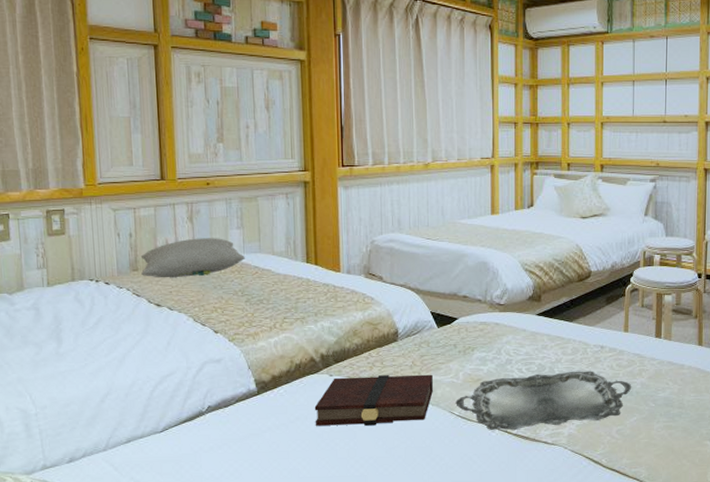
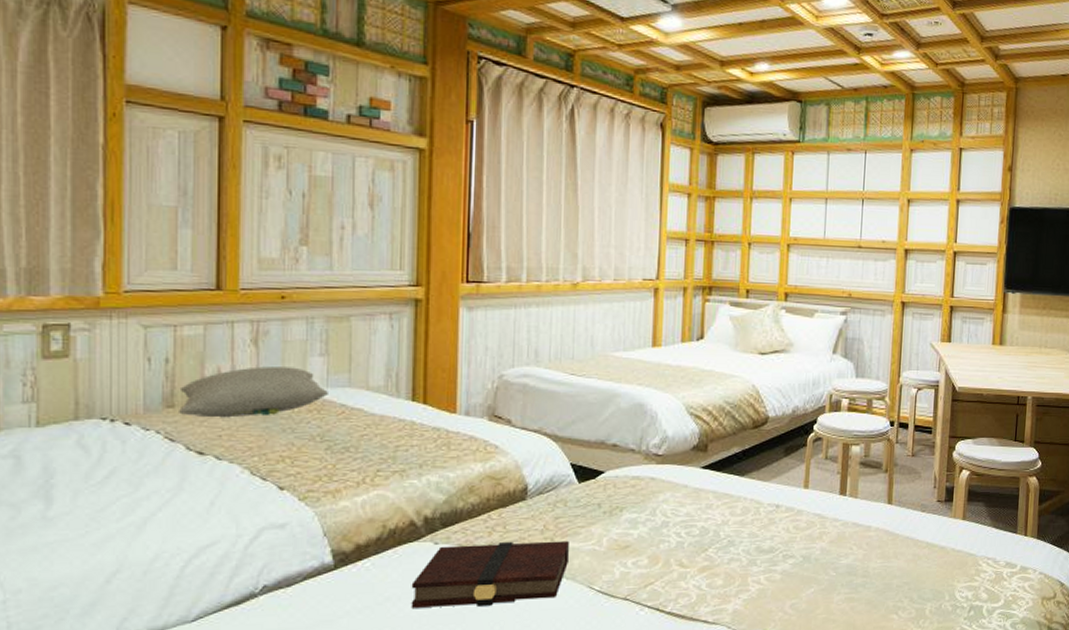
serving tray: present [455,371,632,430] -> none [596,534,811,608]

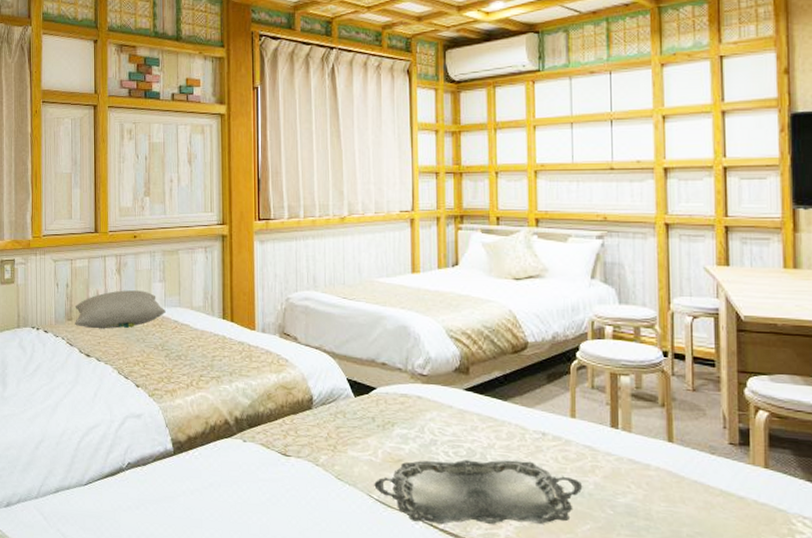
book: present [411,540,569,608] -> none [228,444,349,502]
serving tray: none [596,534,811,608] -> present [374,460,583,525]

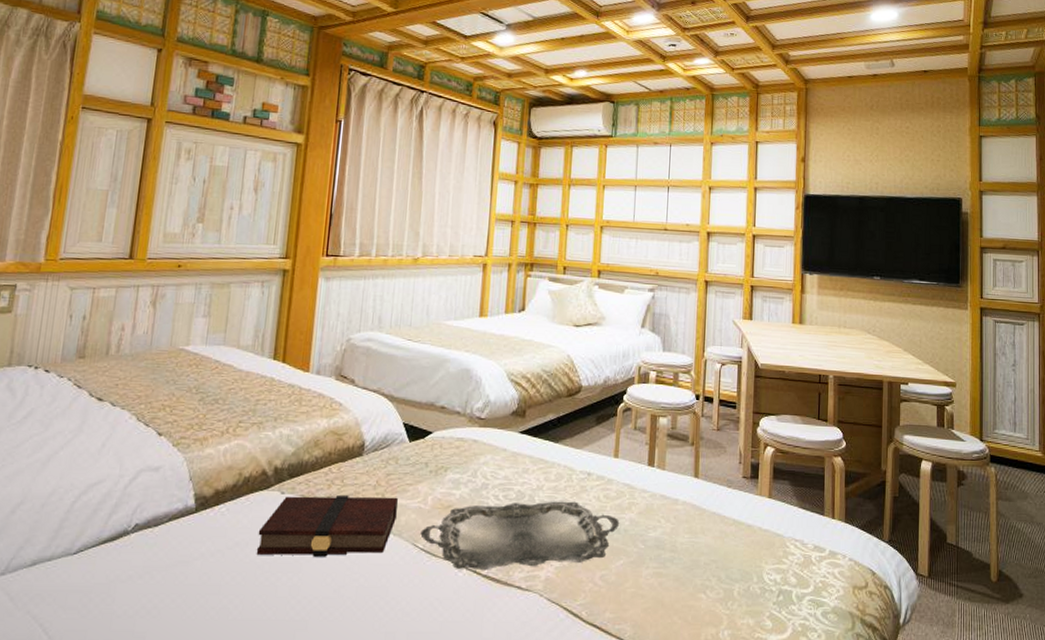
pillow: present [75,290,166,329] -> none [88,325,207,369]
book: none [228,444,349,502] -> present [256,494,398,557]

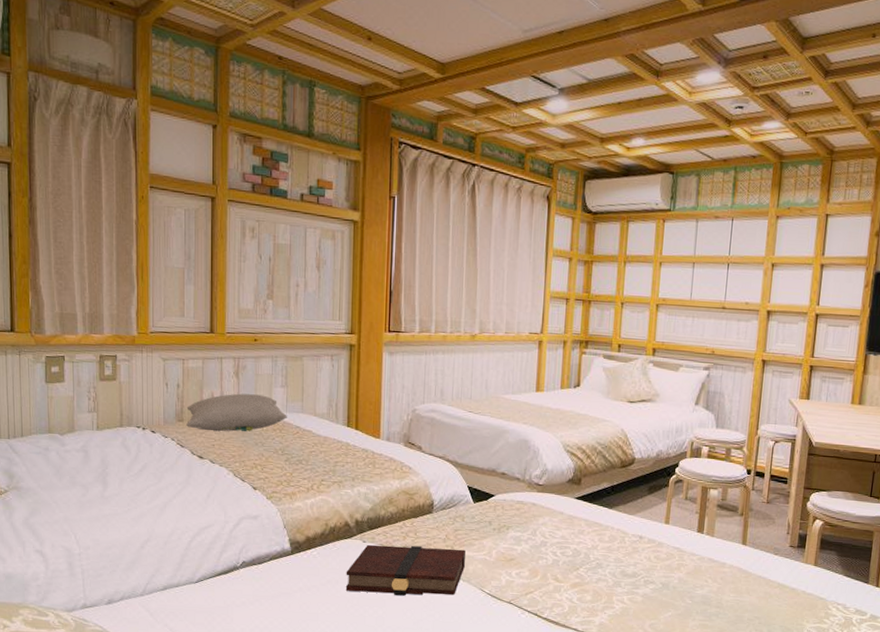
pillow: none [88,325,207,369] -> present [186,393,287,432]
serving tray: present [420,501,620,571] -> none [487,559,669,614]

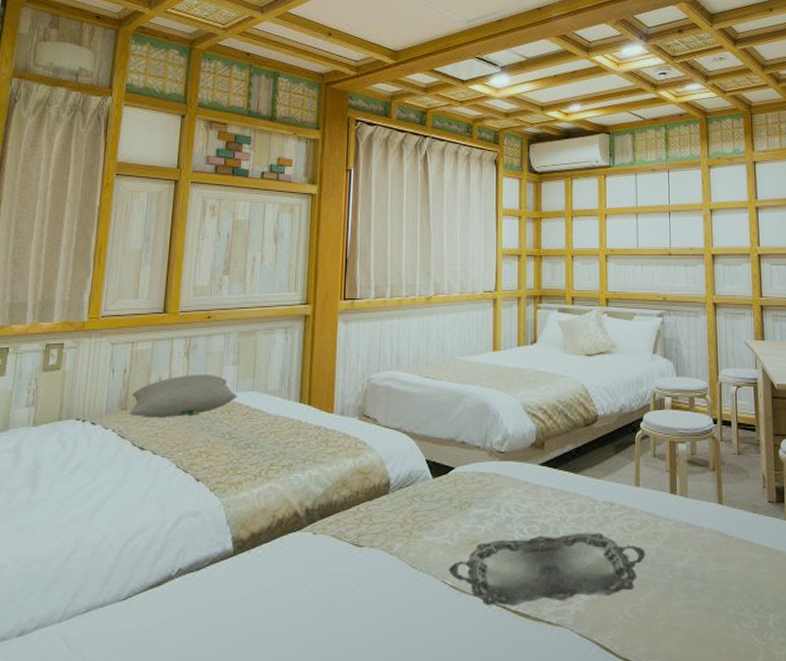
book: present [345,544,465,596] -> none [292,533,425,597]
serving tray: none [487,559,669,614] -> present [449,533,646,606]

